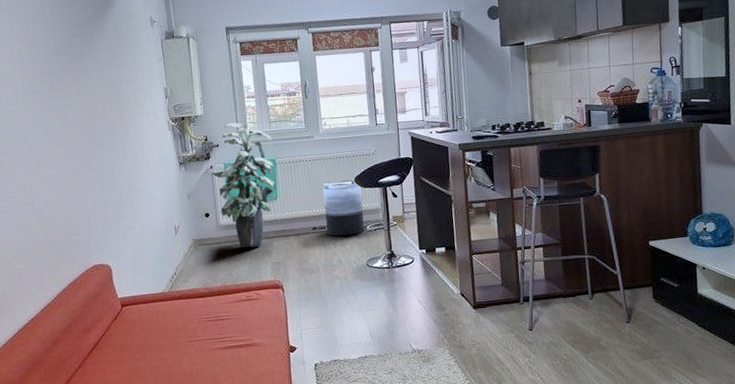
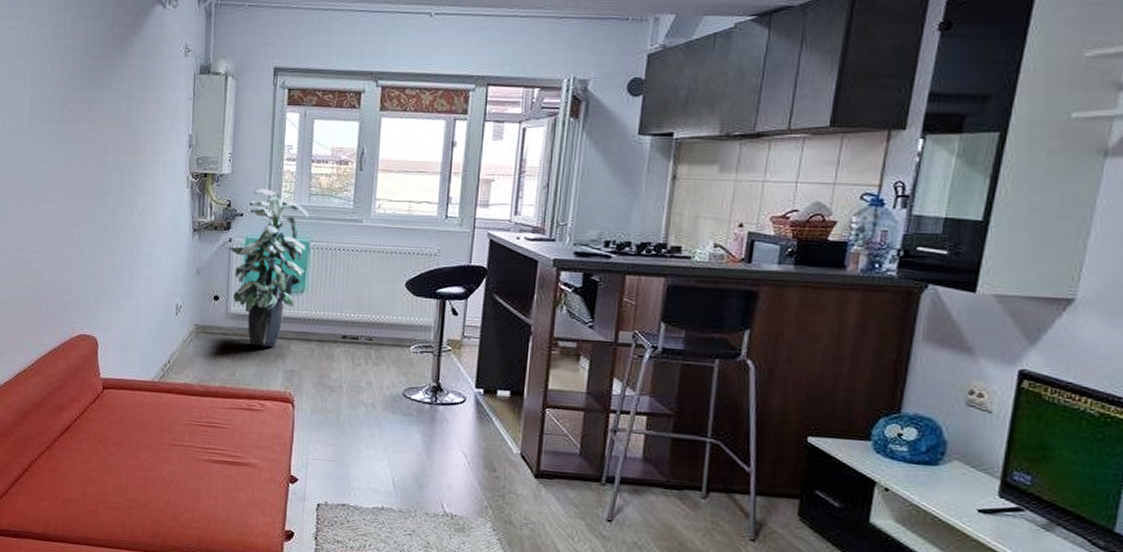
trash can: present [323,179,365,236] -> none [359,281,412,354]

